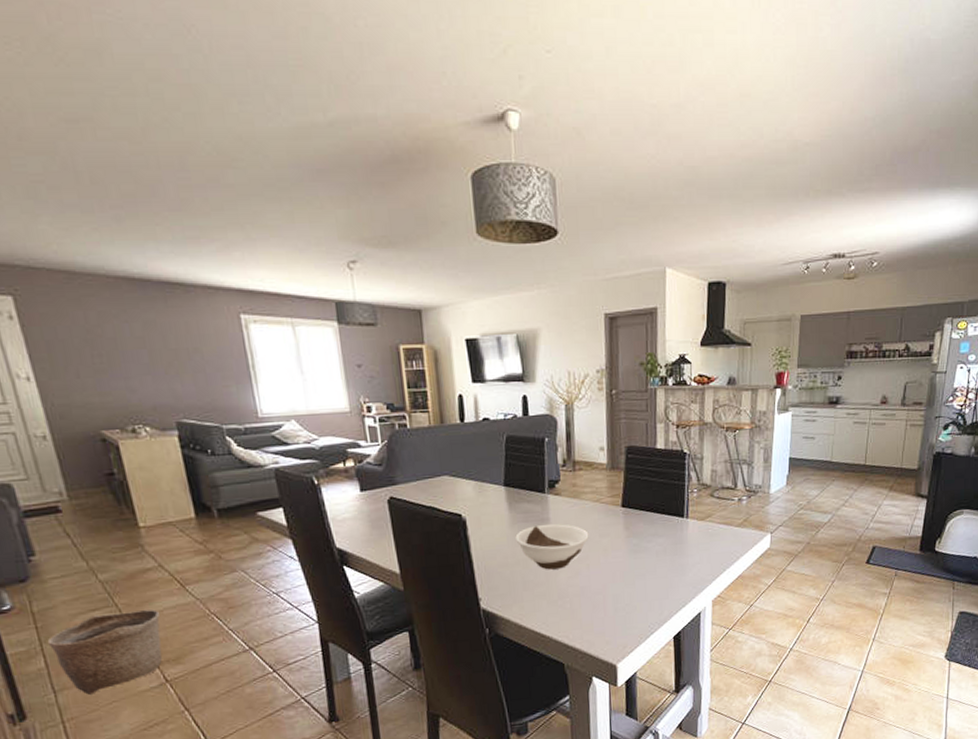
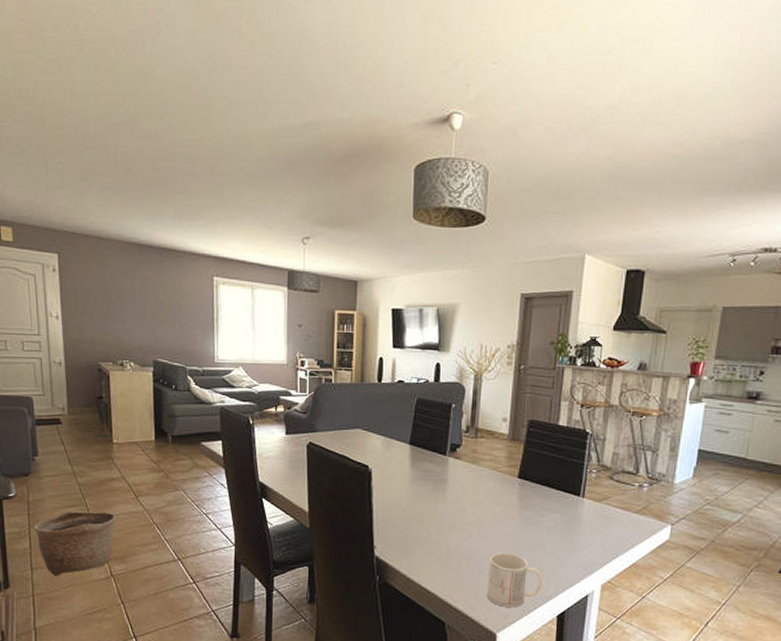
bowl: present [515,524,589,570] -> none [414,485,483,530]
mug: none [602,583,657,638] -> present [487,552,544,608]

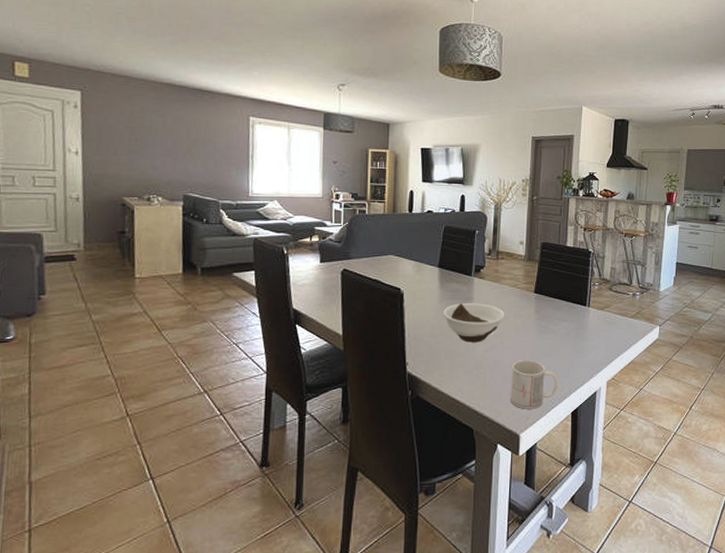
basket: present [34,510,117,576] -> none [35,348,136,422]
bowl: none [414,485,483,530] -> present [443,303,505,342]

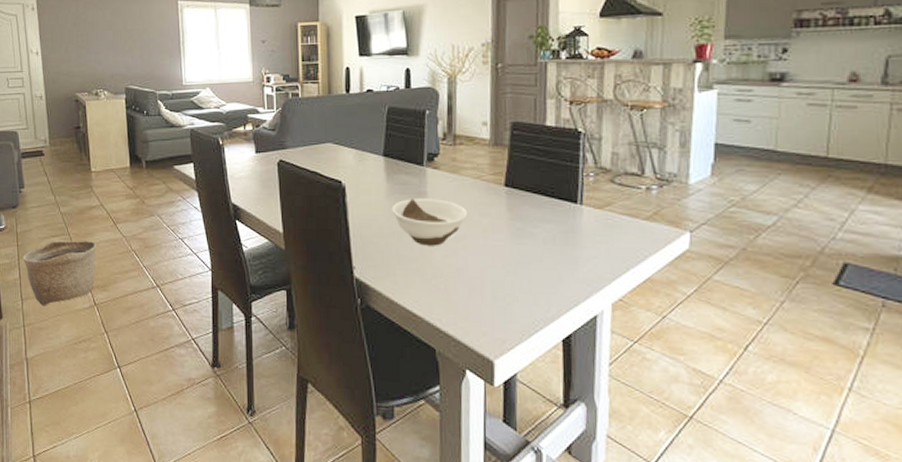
basket: none [35,348,136,422] -> present [23,240,97,306]
mug: present [511,360,559,409] -> none [479,270,543,331]

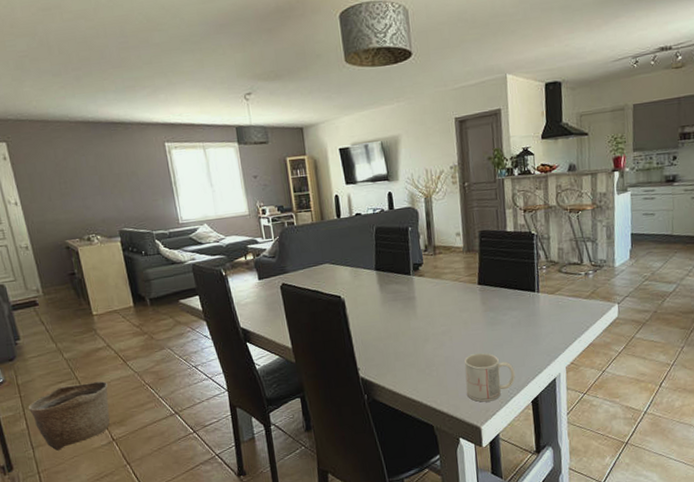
bowl: present [392,199,468,246] -> none [386,301,451,342]
mug: none [479,270,543,331] -> present [464,353,516,402]

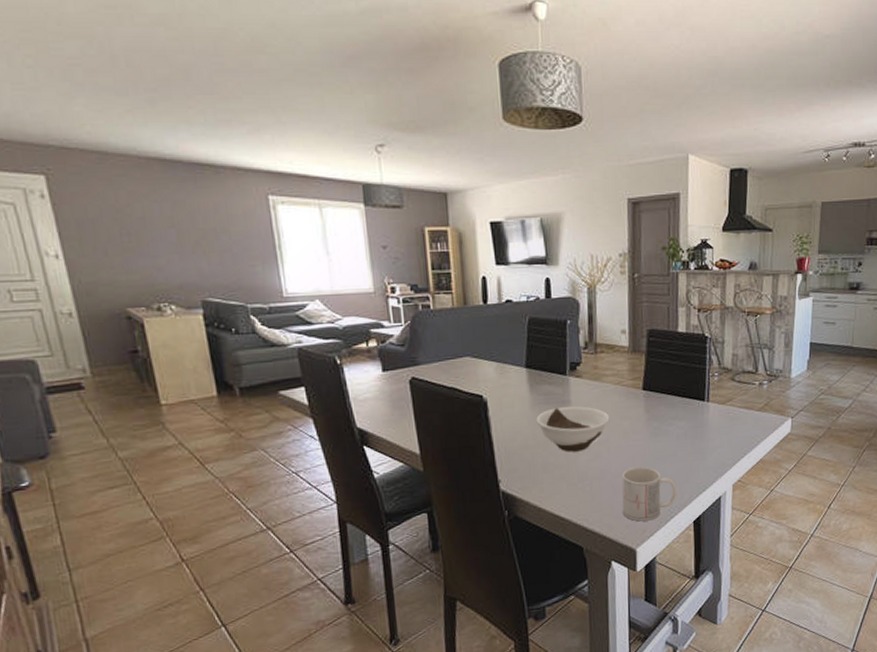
basket: present [28,381,110,451] -> none [64,487,180,574]
bowl: none [386,301,451,342] -> present [536,406,610,452]

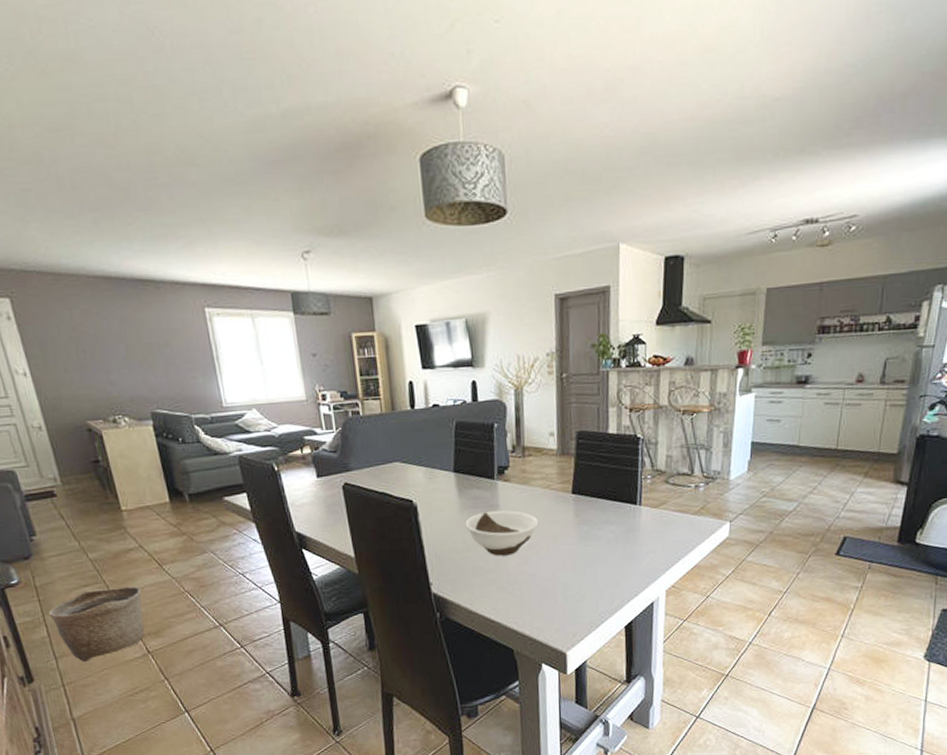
basket: none [64,487,180,574] -> present [48,586,145,662]
mug: present [622,467,677,522] -> none [551,571,608,626]

